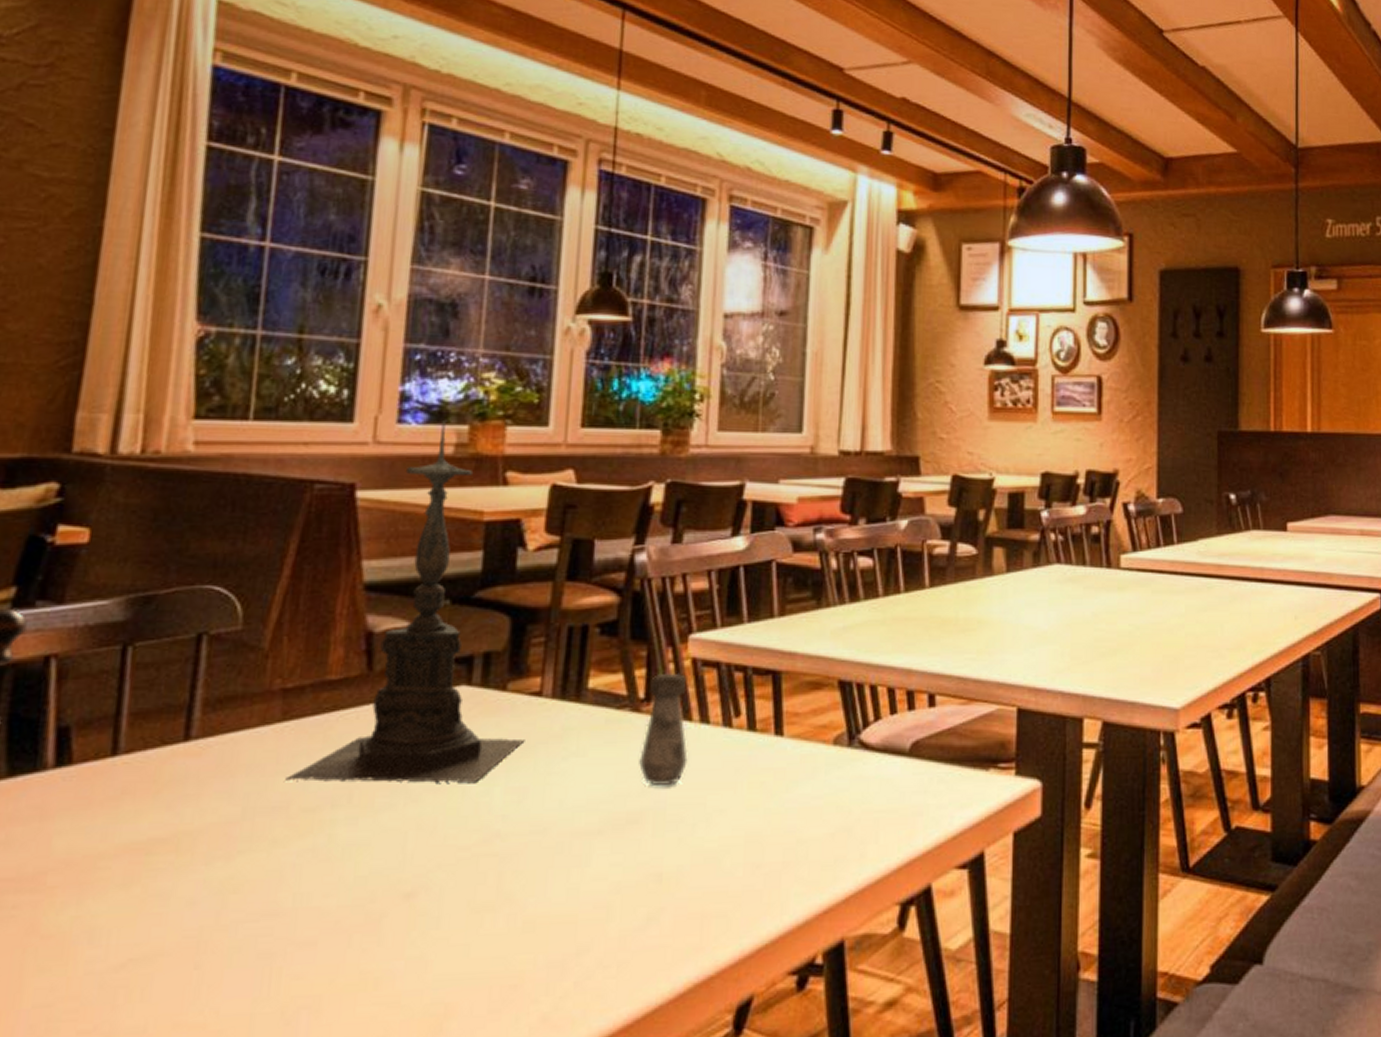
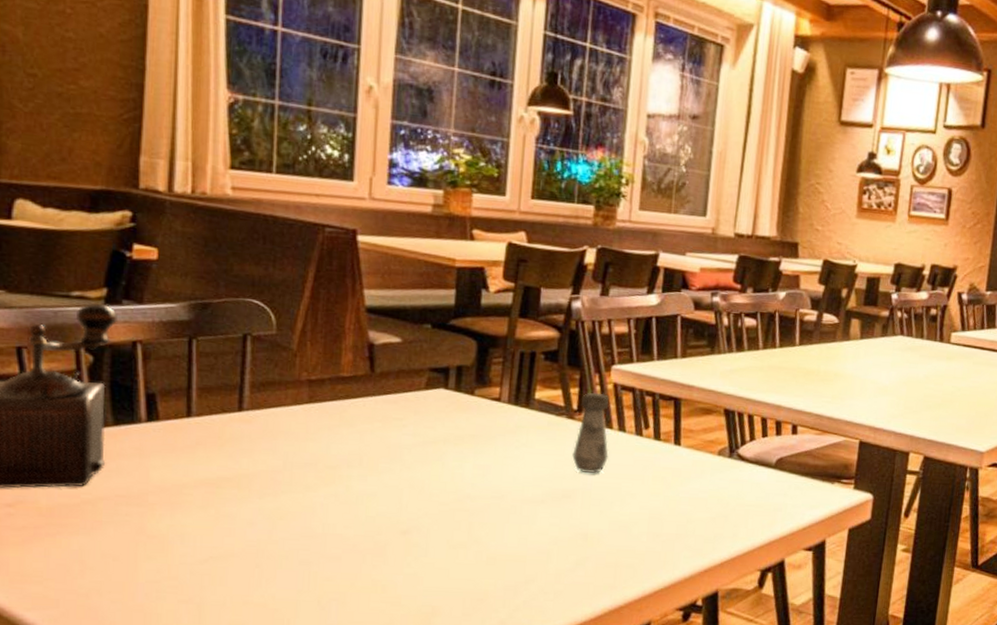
candle holder: present [285,419,525,784] -> none [313,184,488,460]

